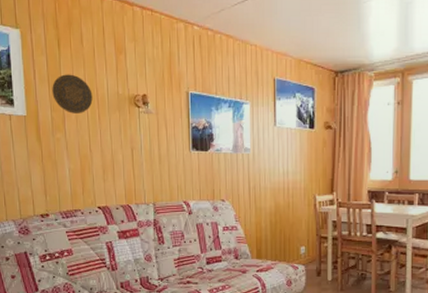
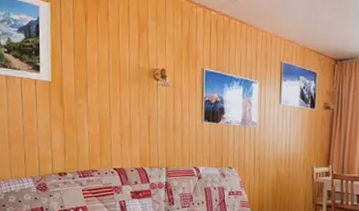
decorative plate: present [52,74,93,114] -> none [77,46,115,83]

